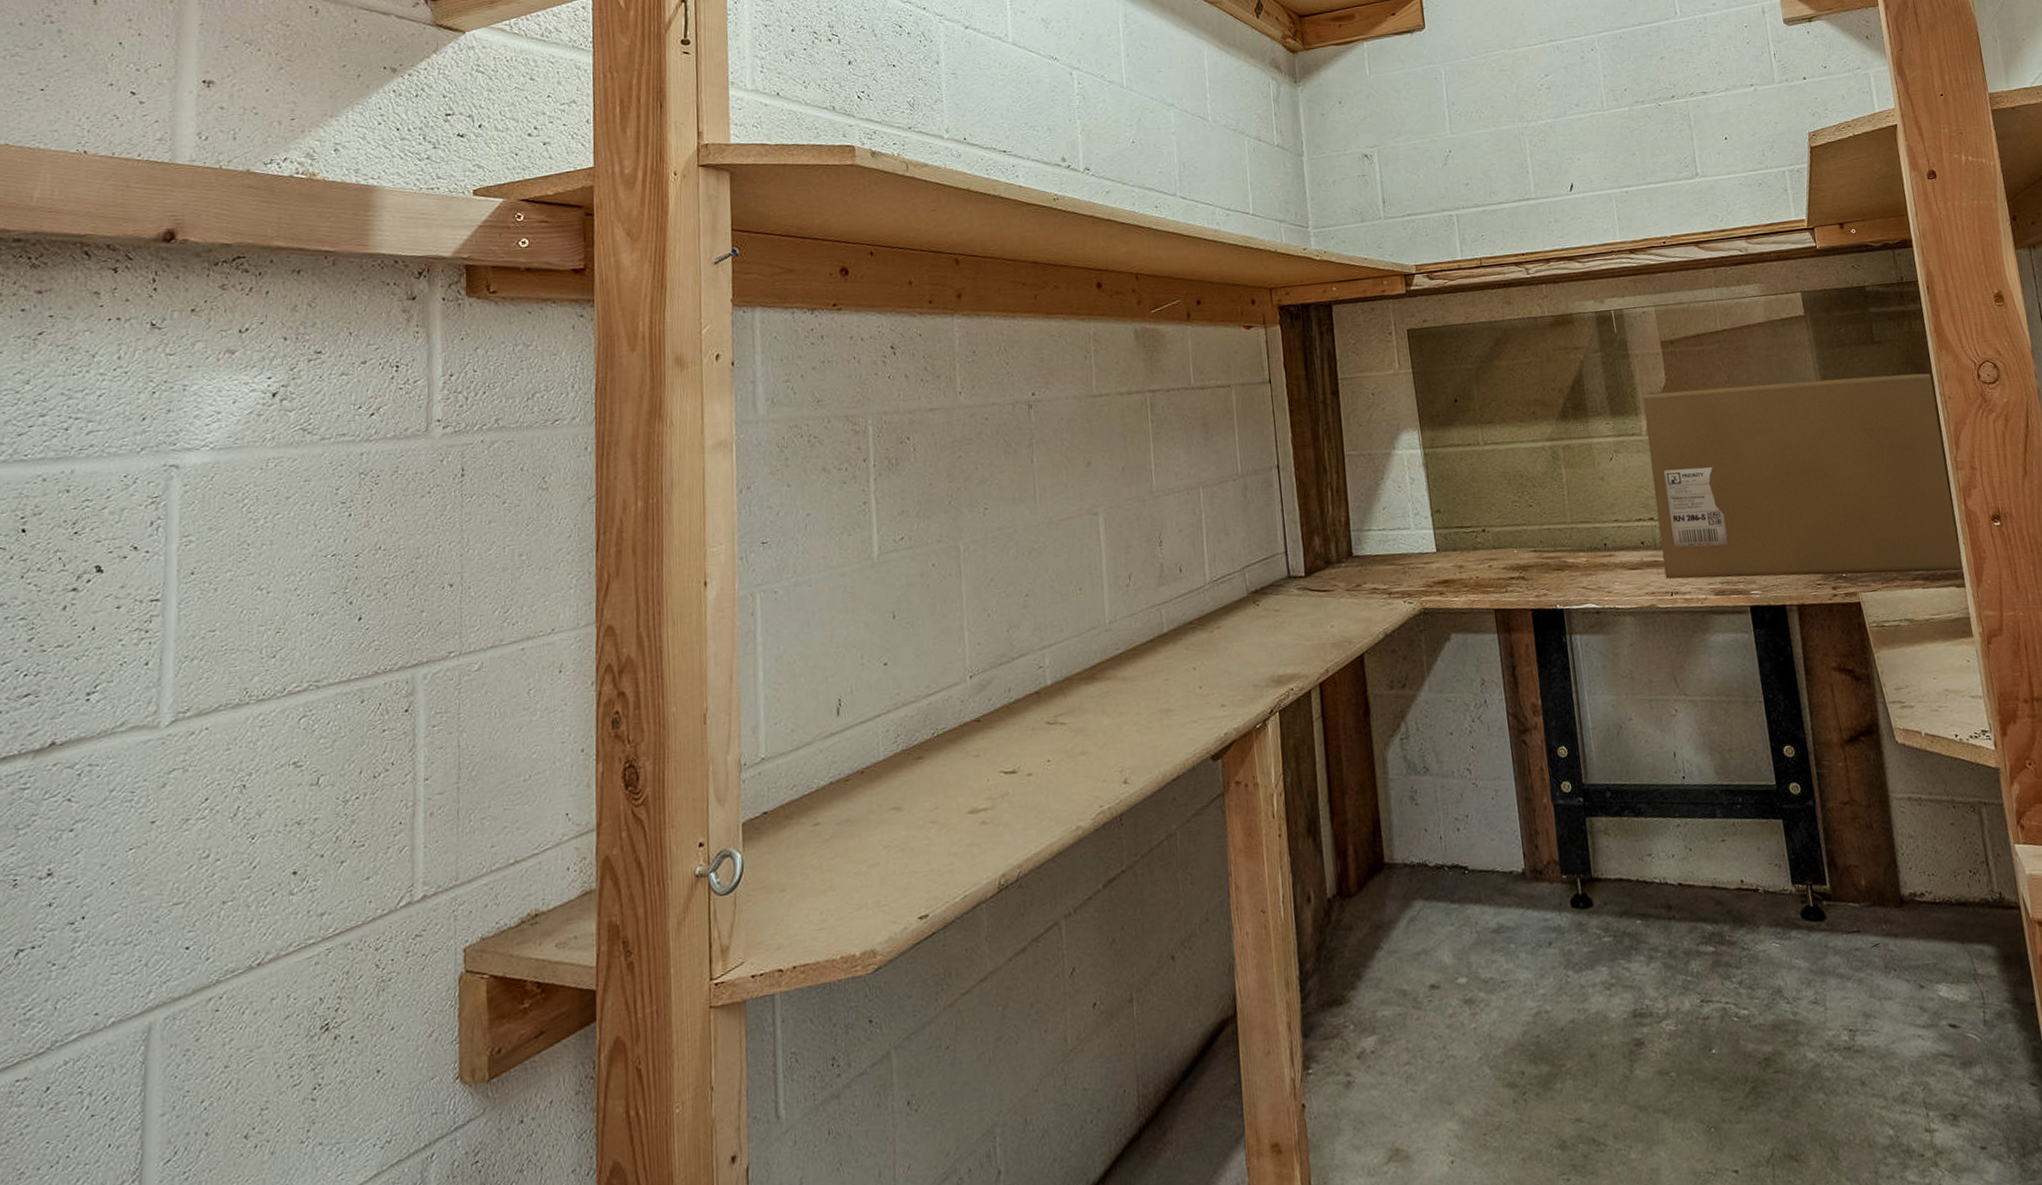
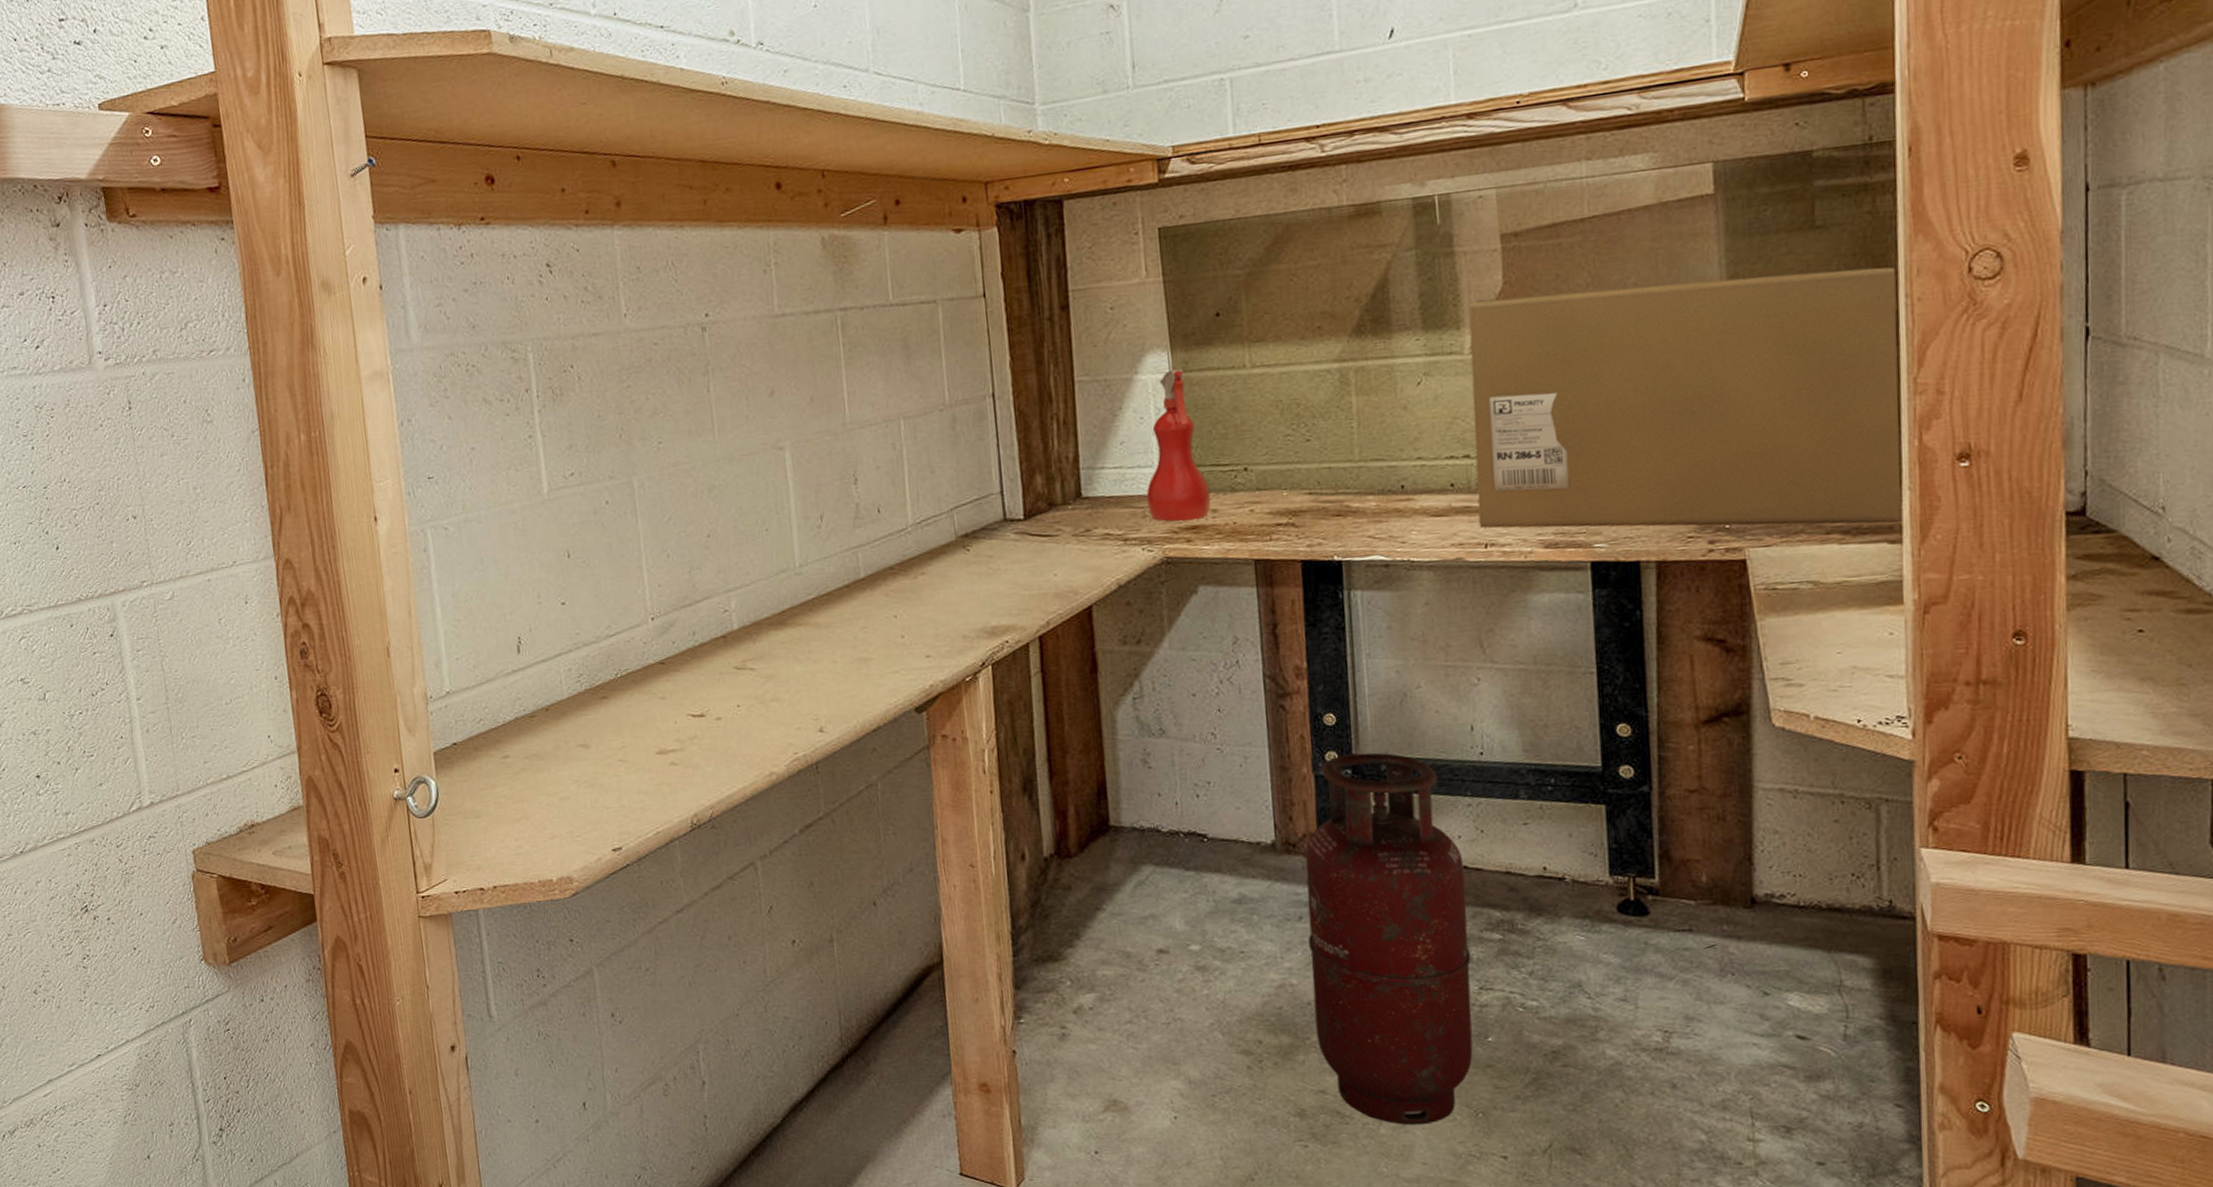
spray bottle: none [1405,446,1458,577] -> present [1146,369,1211,522]
gas cylinder: none [1550,780,1701,1147] -> present [1305,752,1473,1126]

